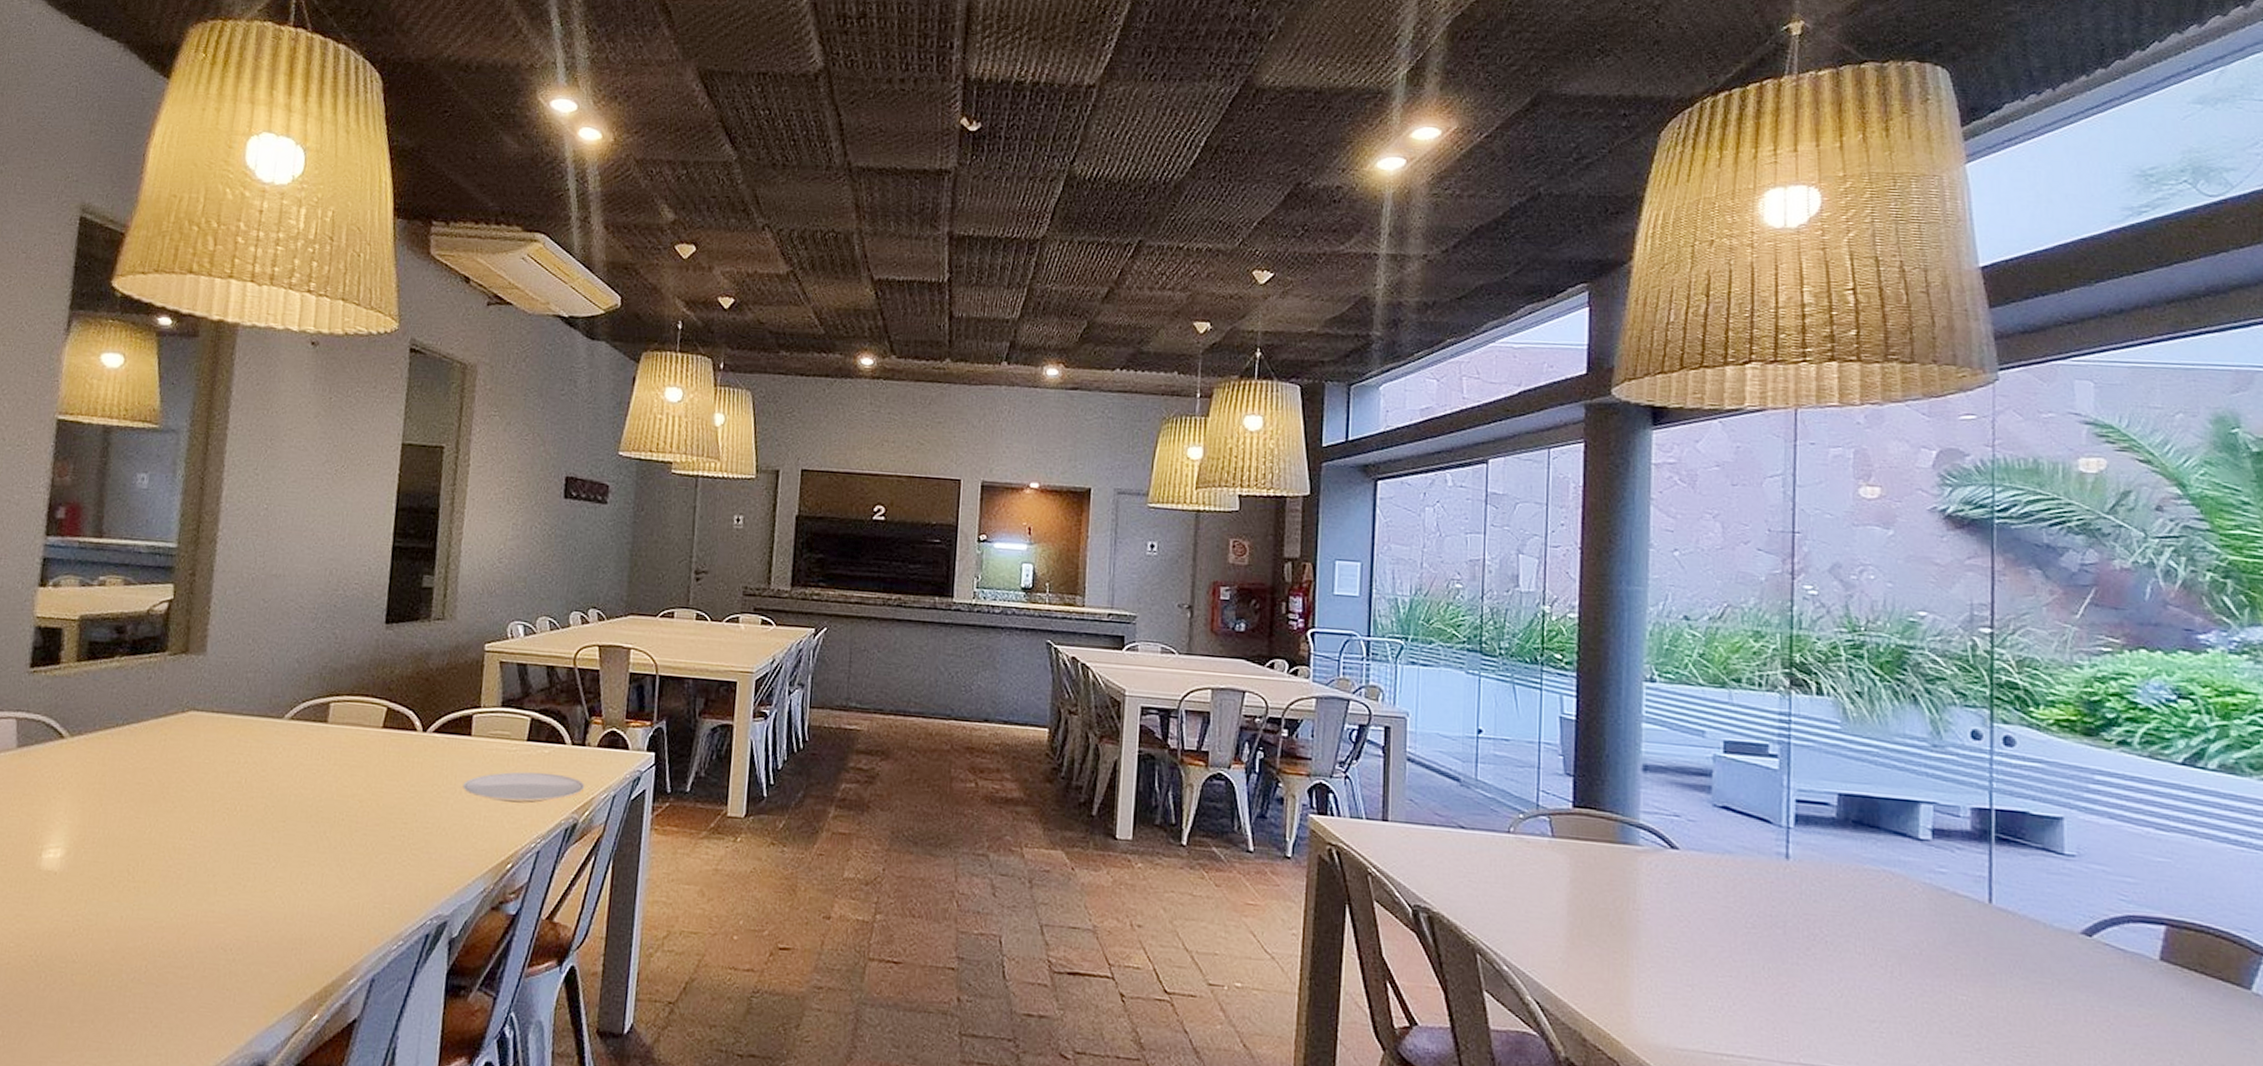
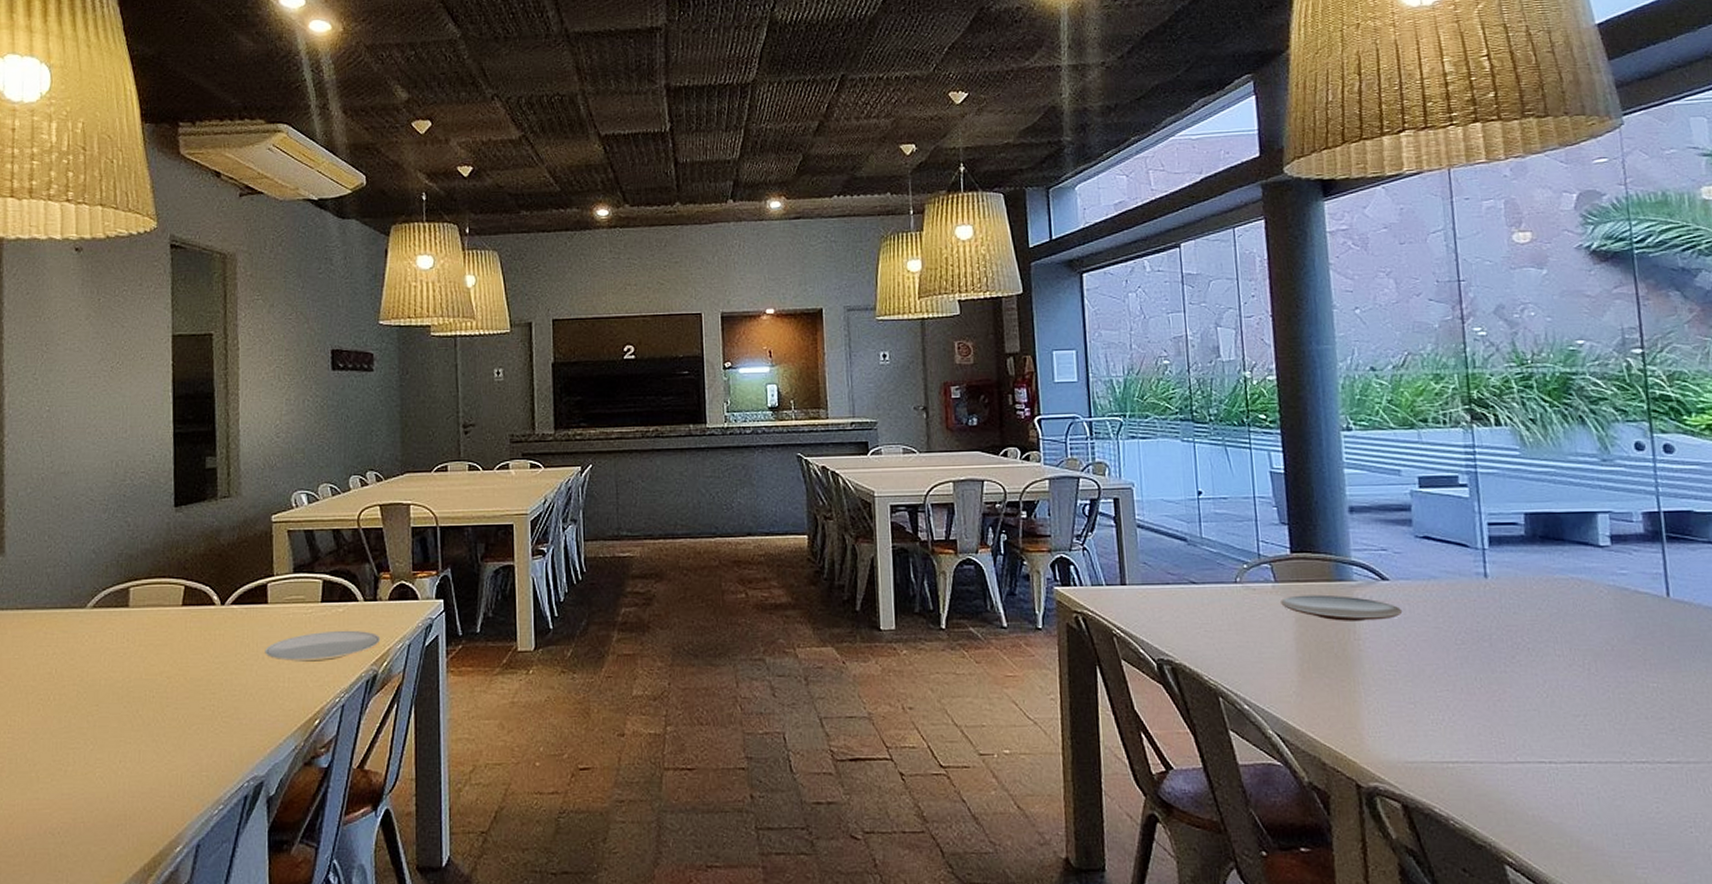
plate: none [1555,853,1690,892] -> present [1279,594,1403,621]

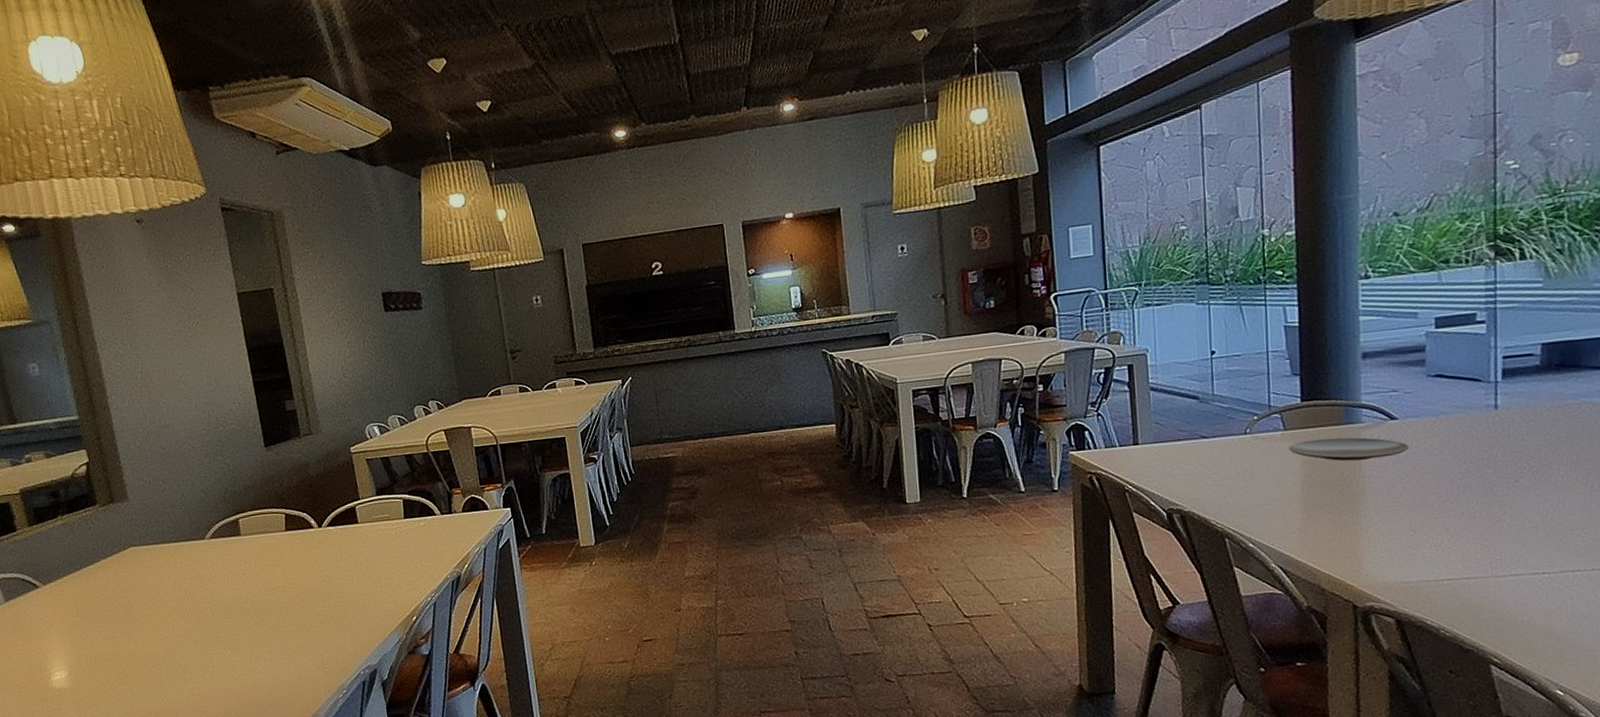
plate: present [265,630,381,662] -> none [361,540,460,571]

